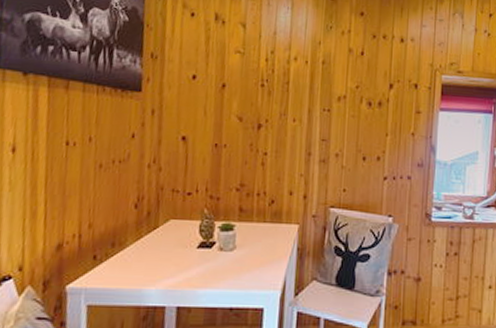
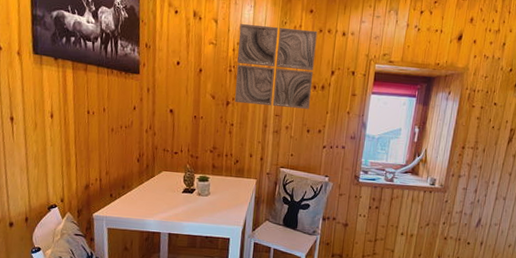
wall art: none [268,29,370,131] -> present [234,24,318,109]

